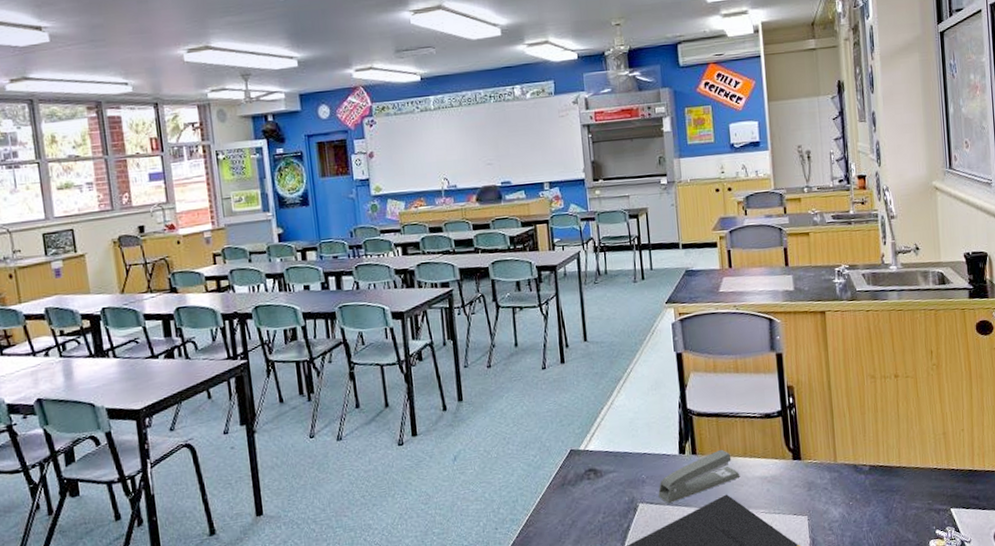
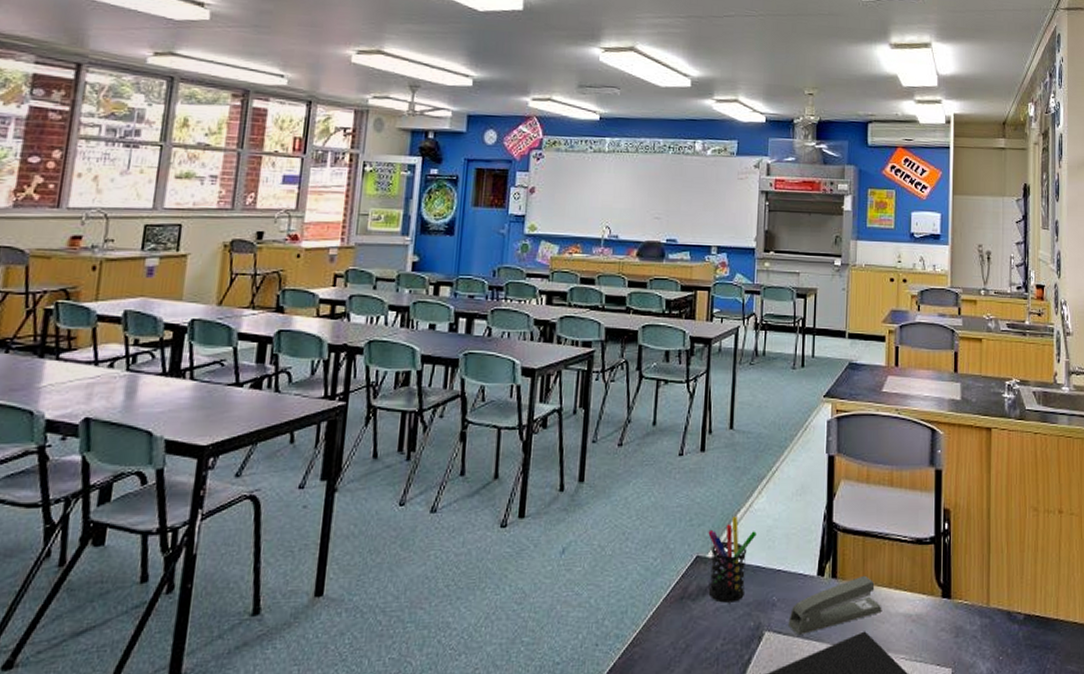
pen holder: none [578,414,621,485] -> present [708,516,757,603]

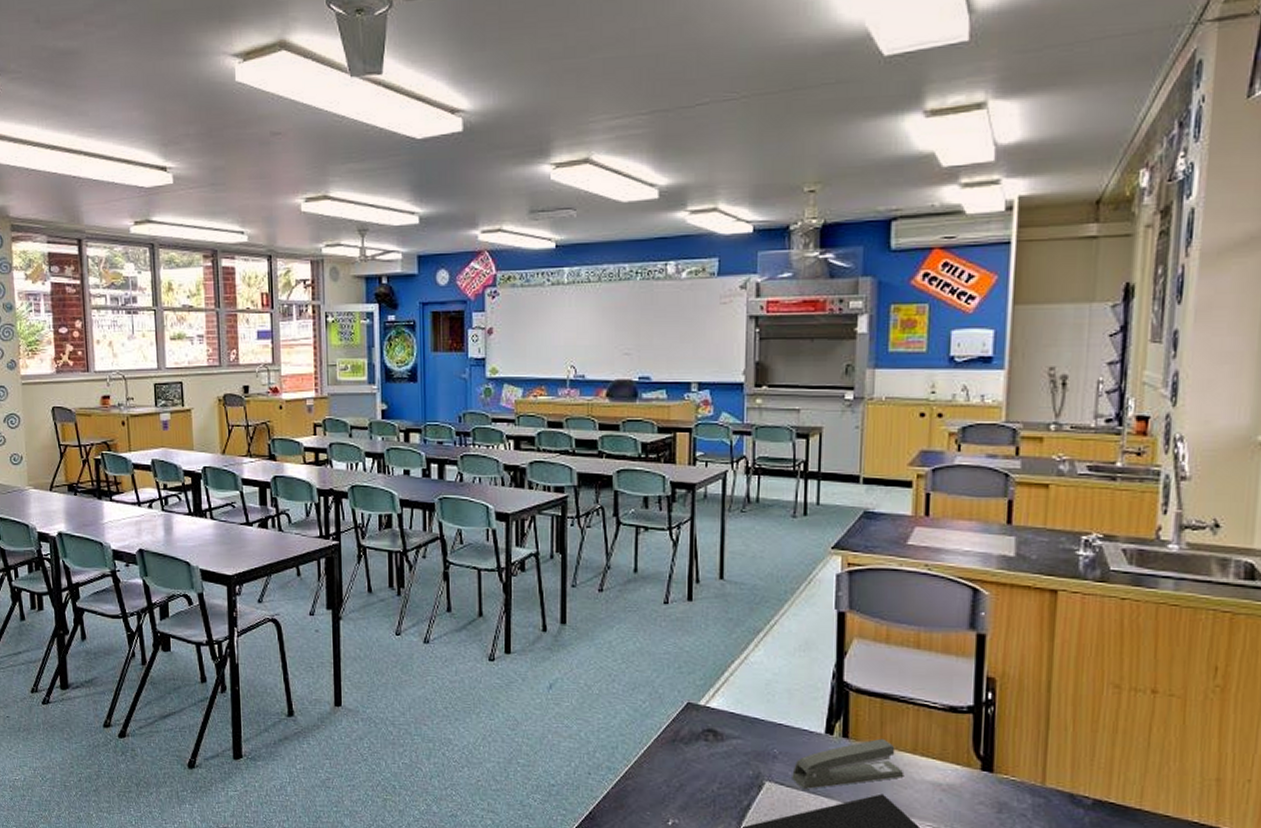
pen holder: present [708,516,757,603] -> none [699,667,754,750]

